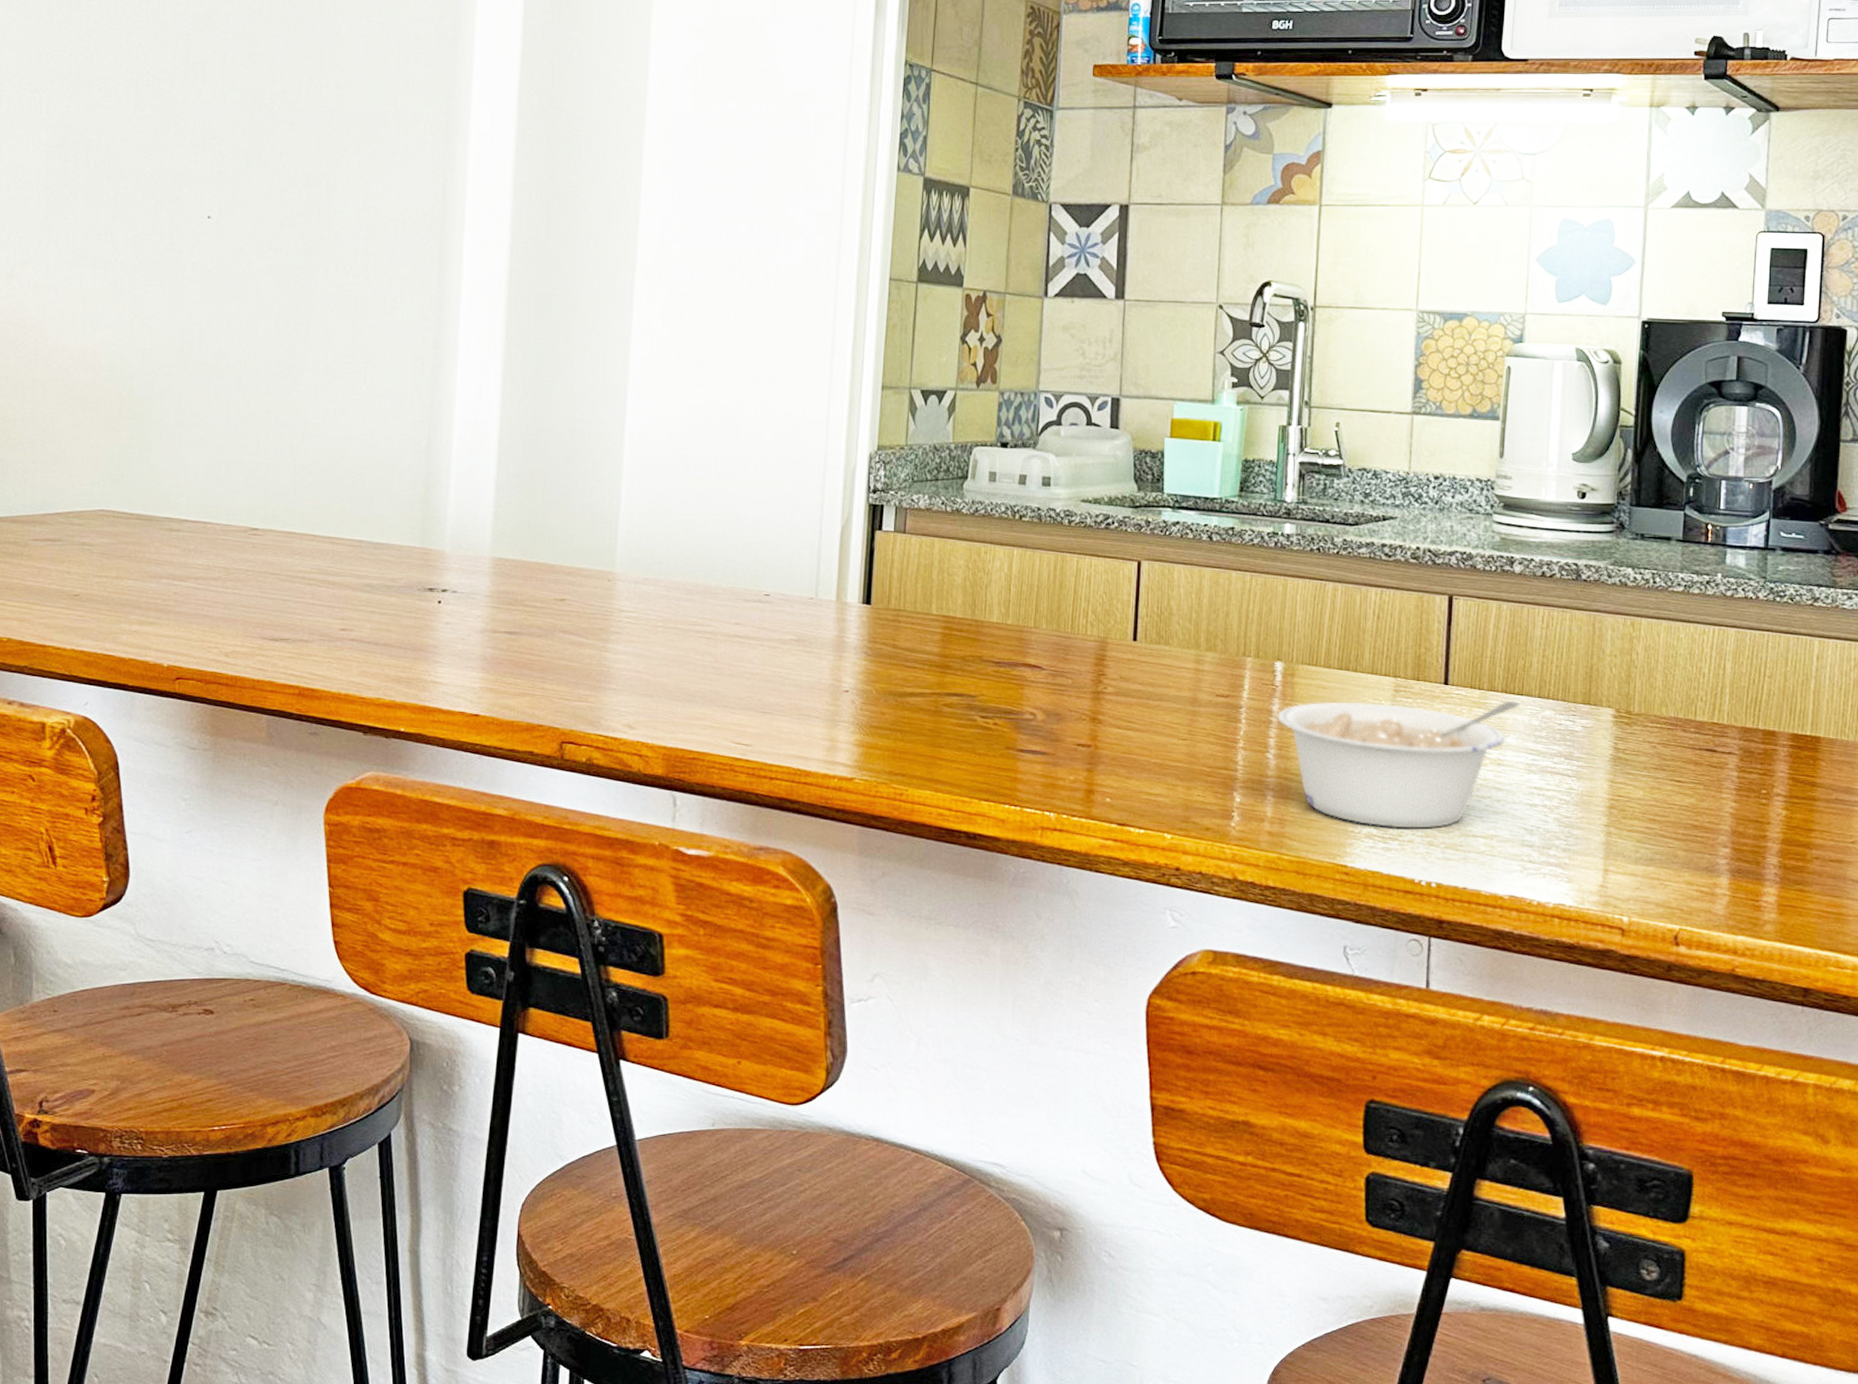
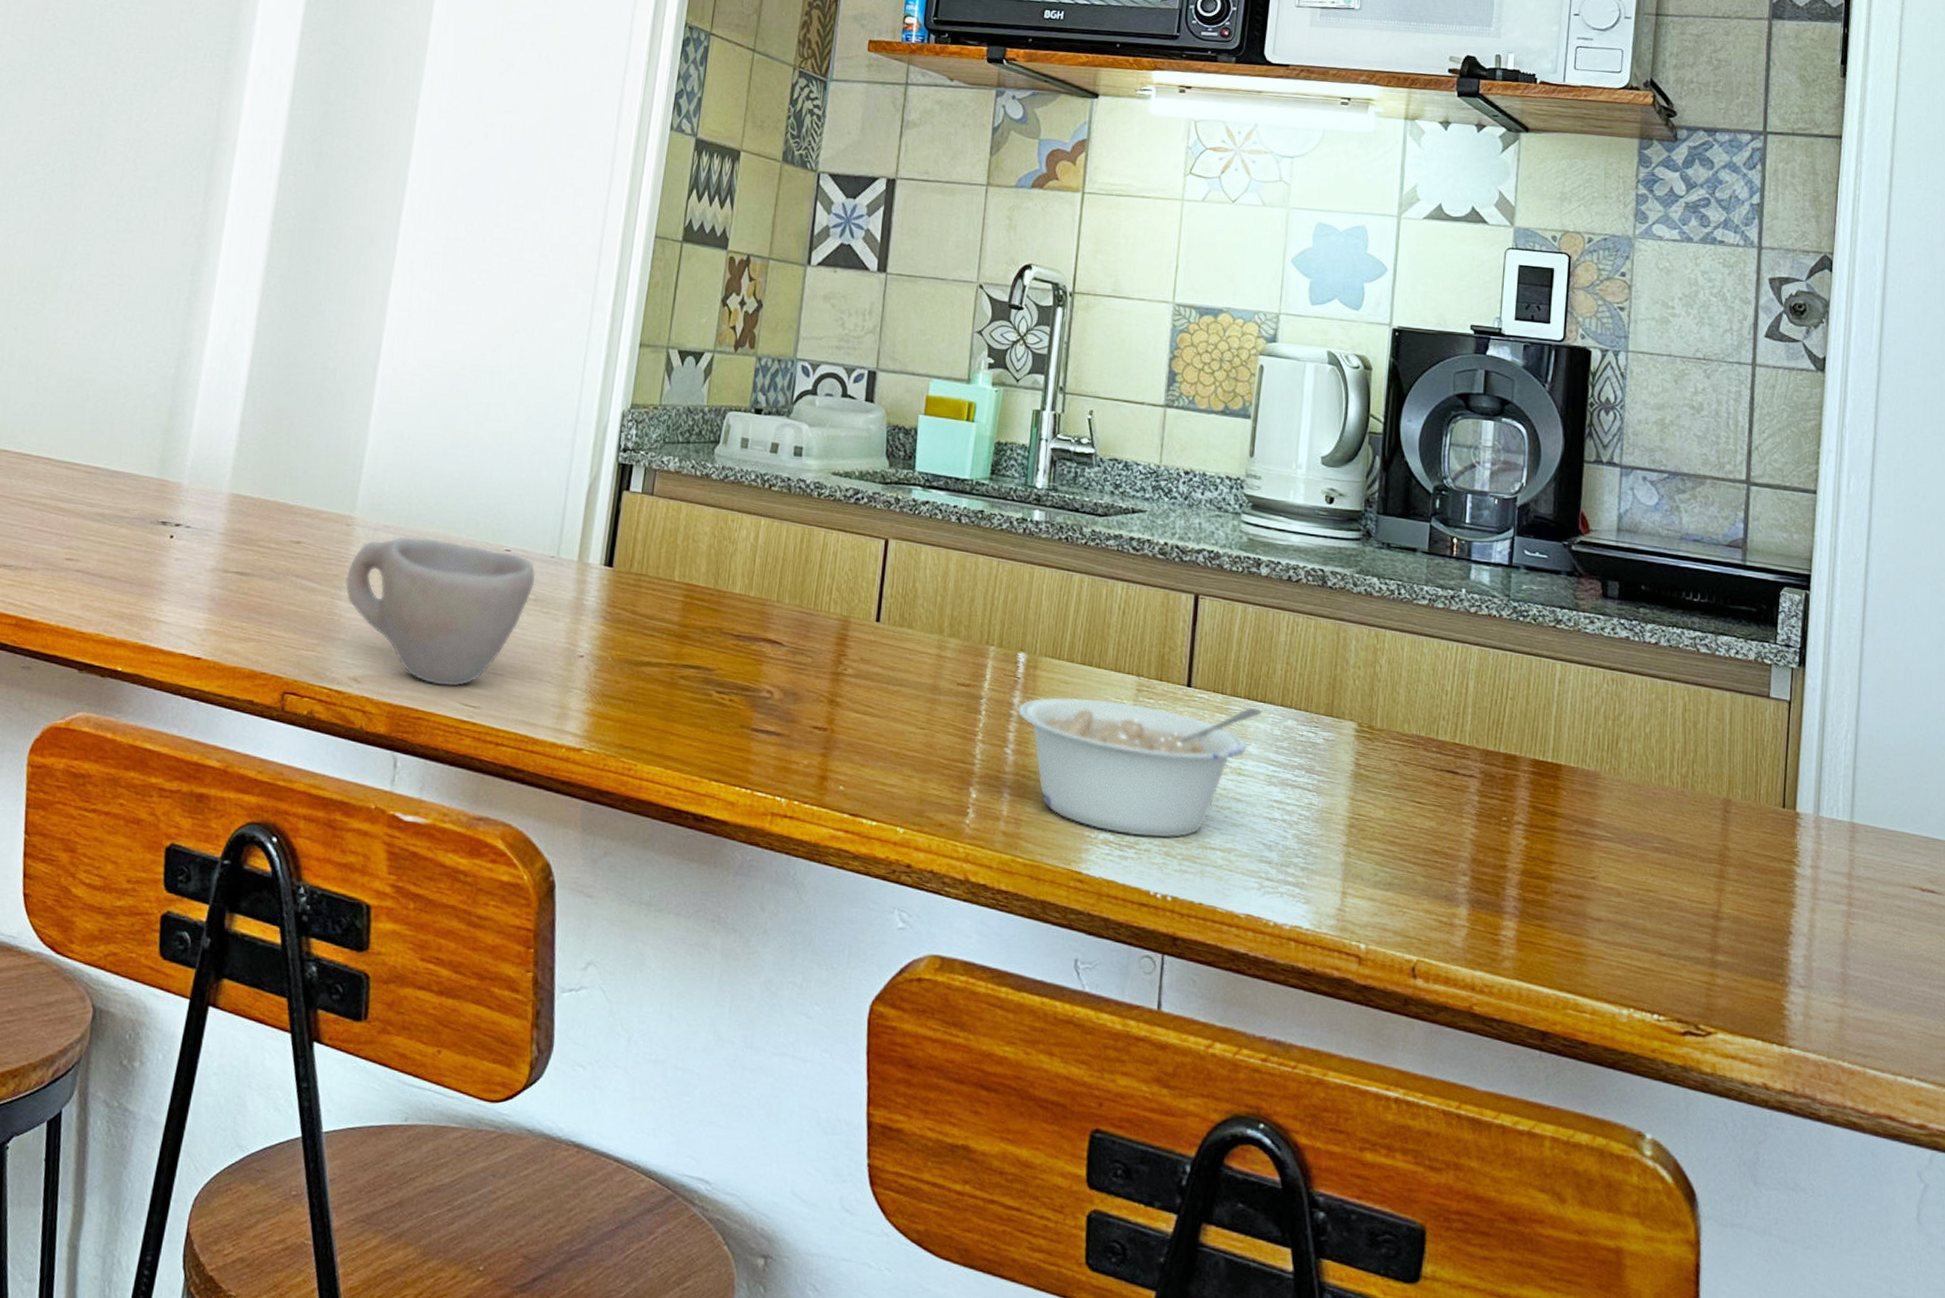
cup: none [612,588,796,727] -> present [345,536,536,687]

